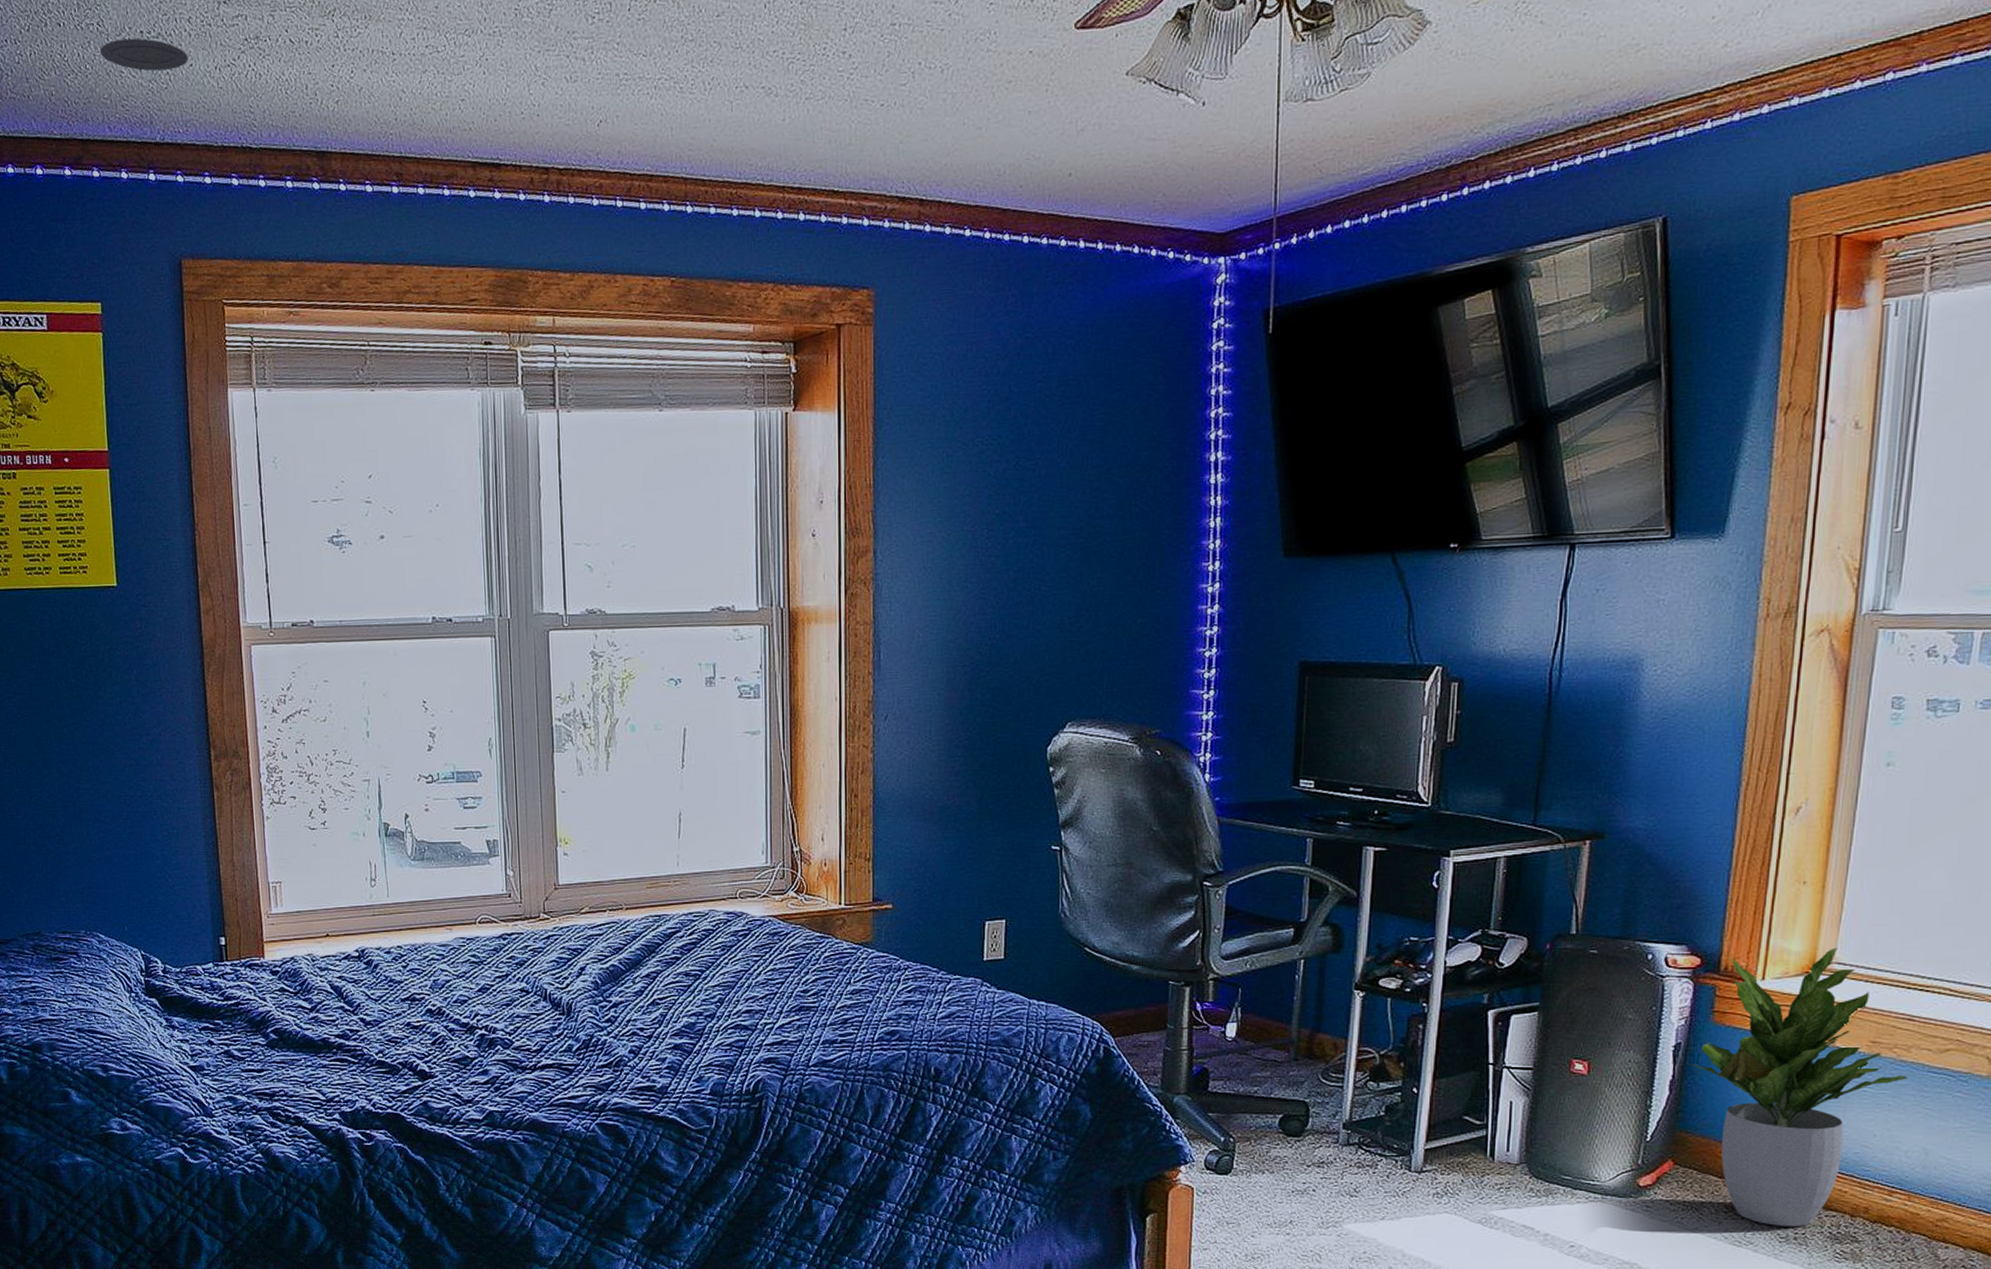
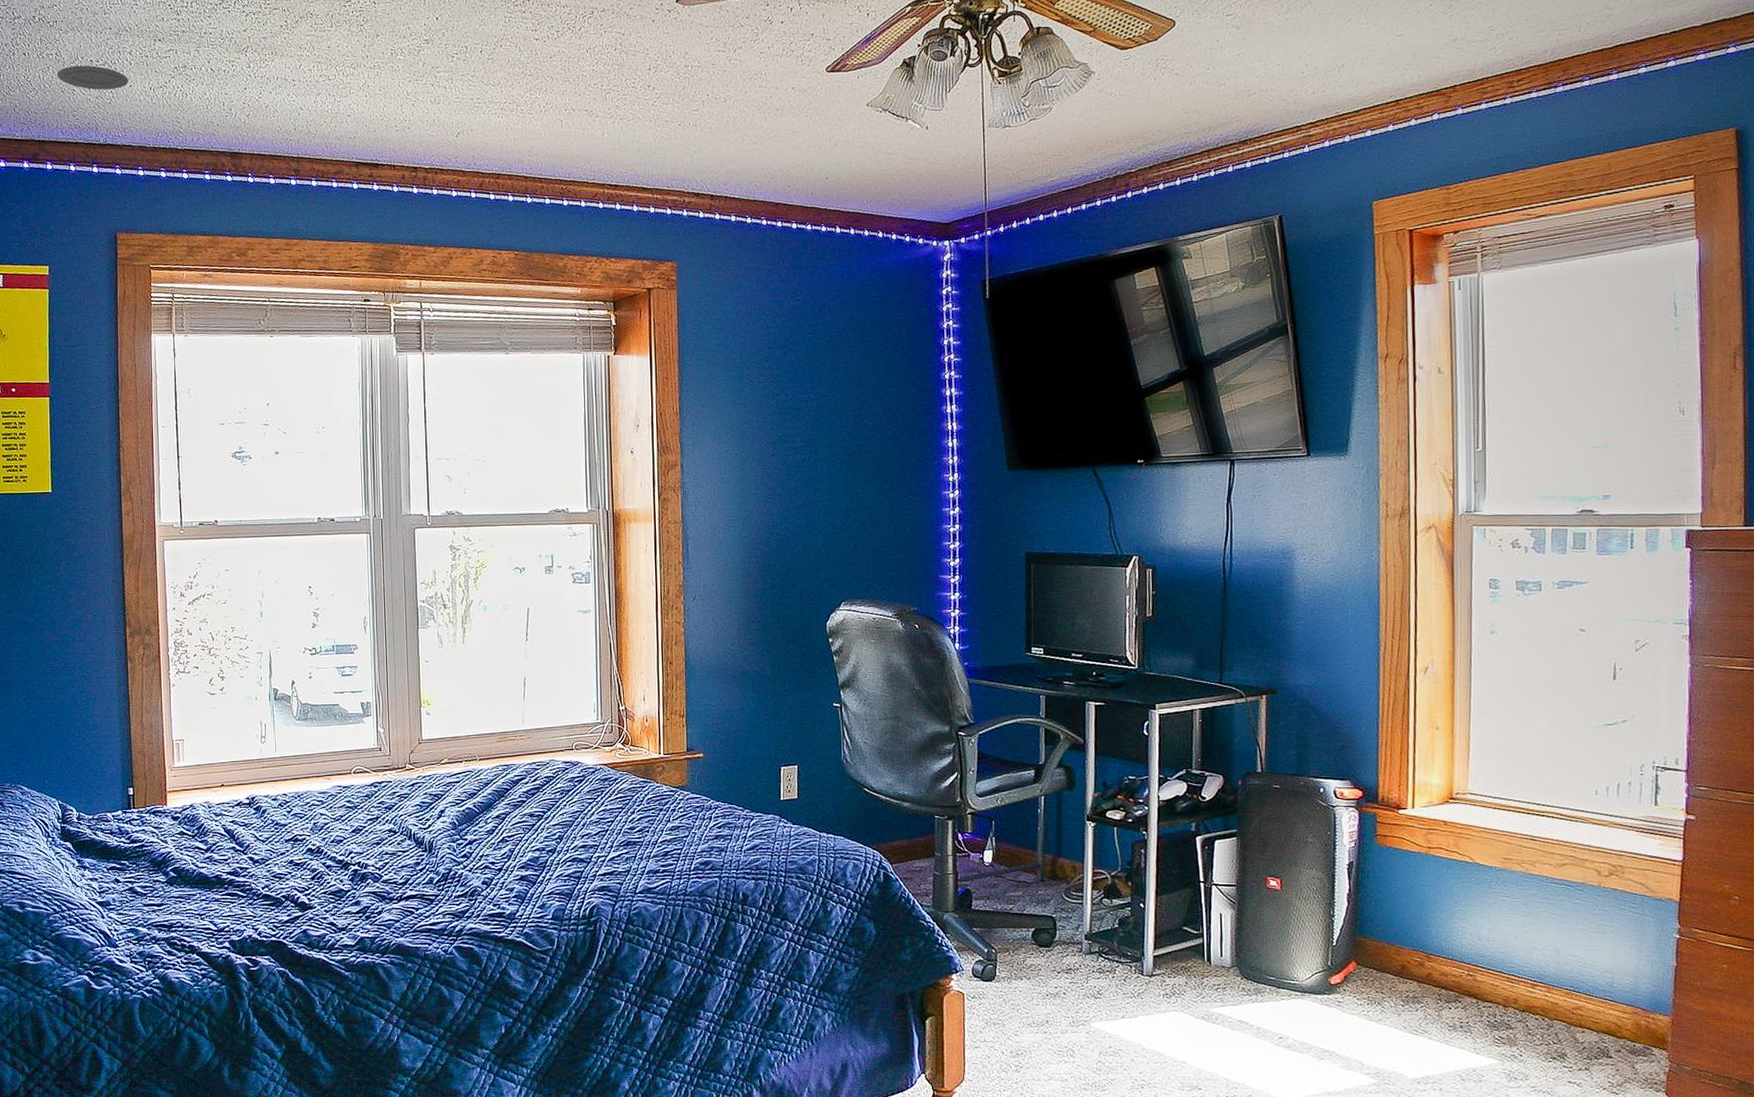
potted plant: present [1690,947,1908,1227] -> none [1362,780,1536,1017]

